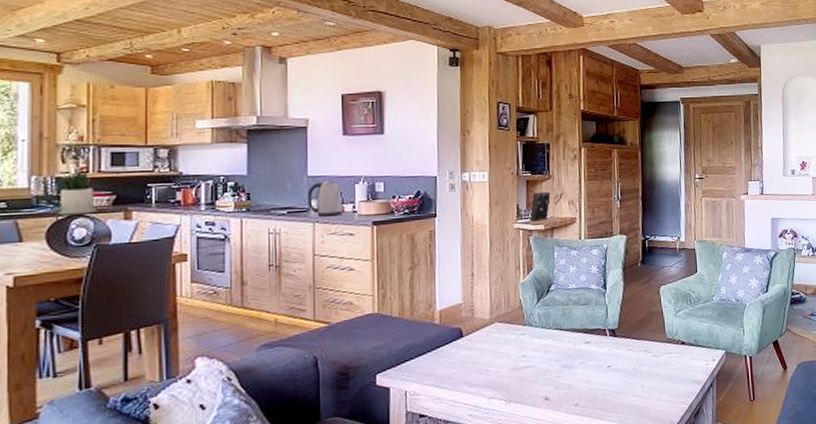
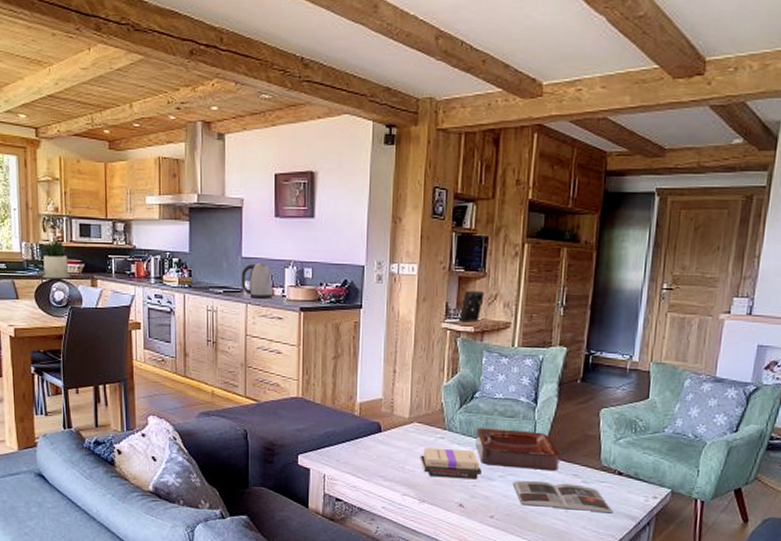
books: none [503,342,563,375] -> present [419,447,482,480]
decorative tray: none [554,315,631,354] -> present [475,428,560,470]
magazine: none [592,359,681,387] -> present [512,480,613,514]

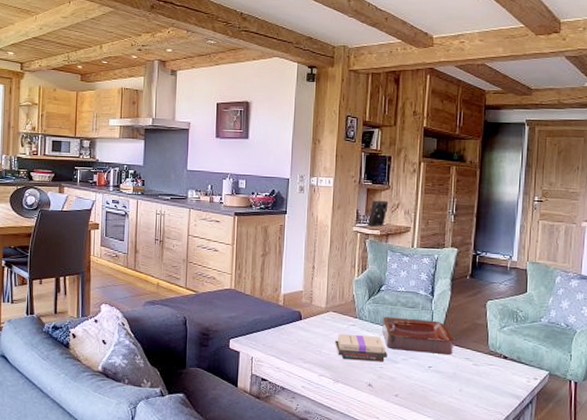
planter: present [41,239,71,279] -> none [18,153,42,186]
kettle: present [241,263,273,299] -> none [185,175,213,205]
magazine: present [512,480,613,514] -> none [414,363,500,393]

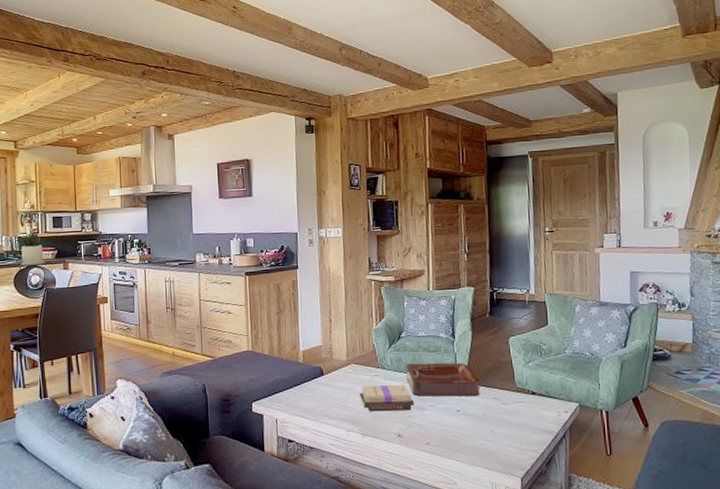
planter: none [18,153,42,186] -> present [19,231,46,266]
picture frame: present [368,200,389,227] -> none [381,245,400,273]

